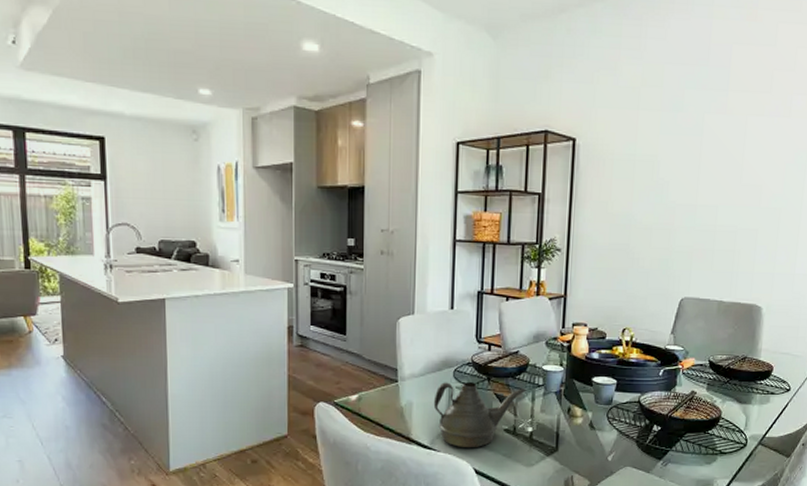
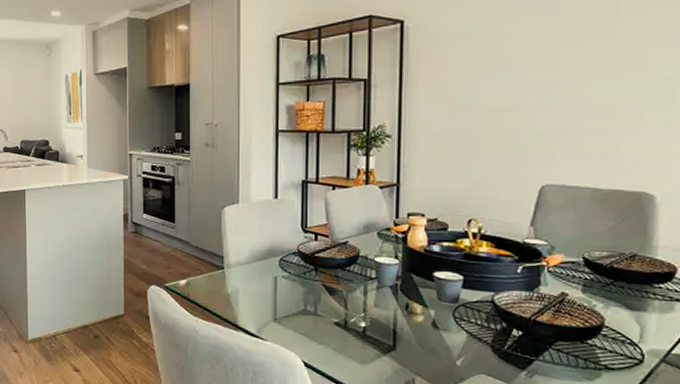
teapot: present [433,381,526,447] -> none [259,271,358,339]

